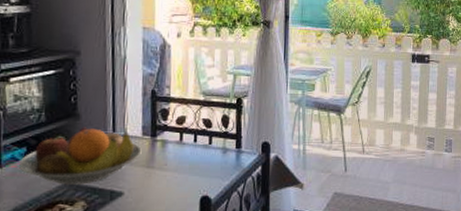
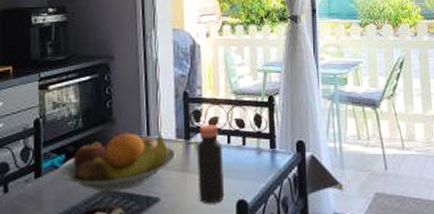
bottle: none [162,123,189,199] -> present [196,124,225,204]

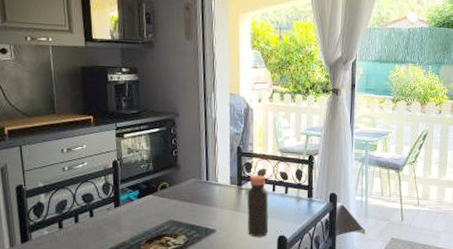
fruit bowl: present [57,132,176,192] -> none [133,176,230,222]

